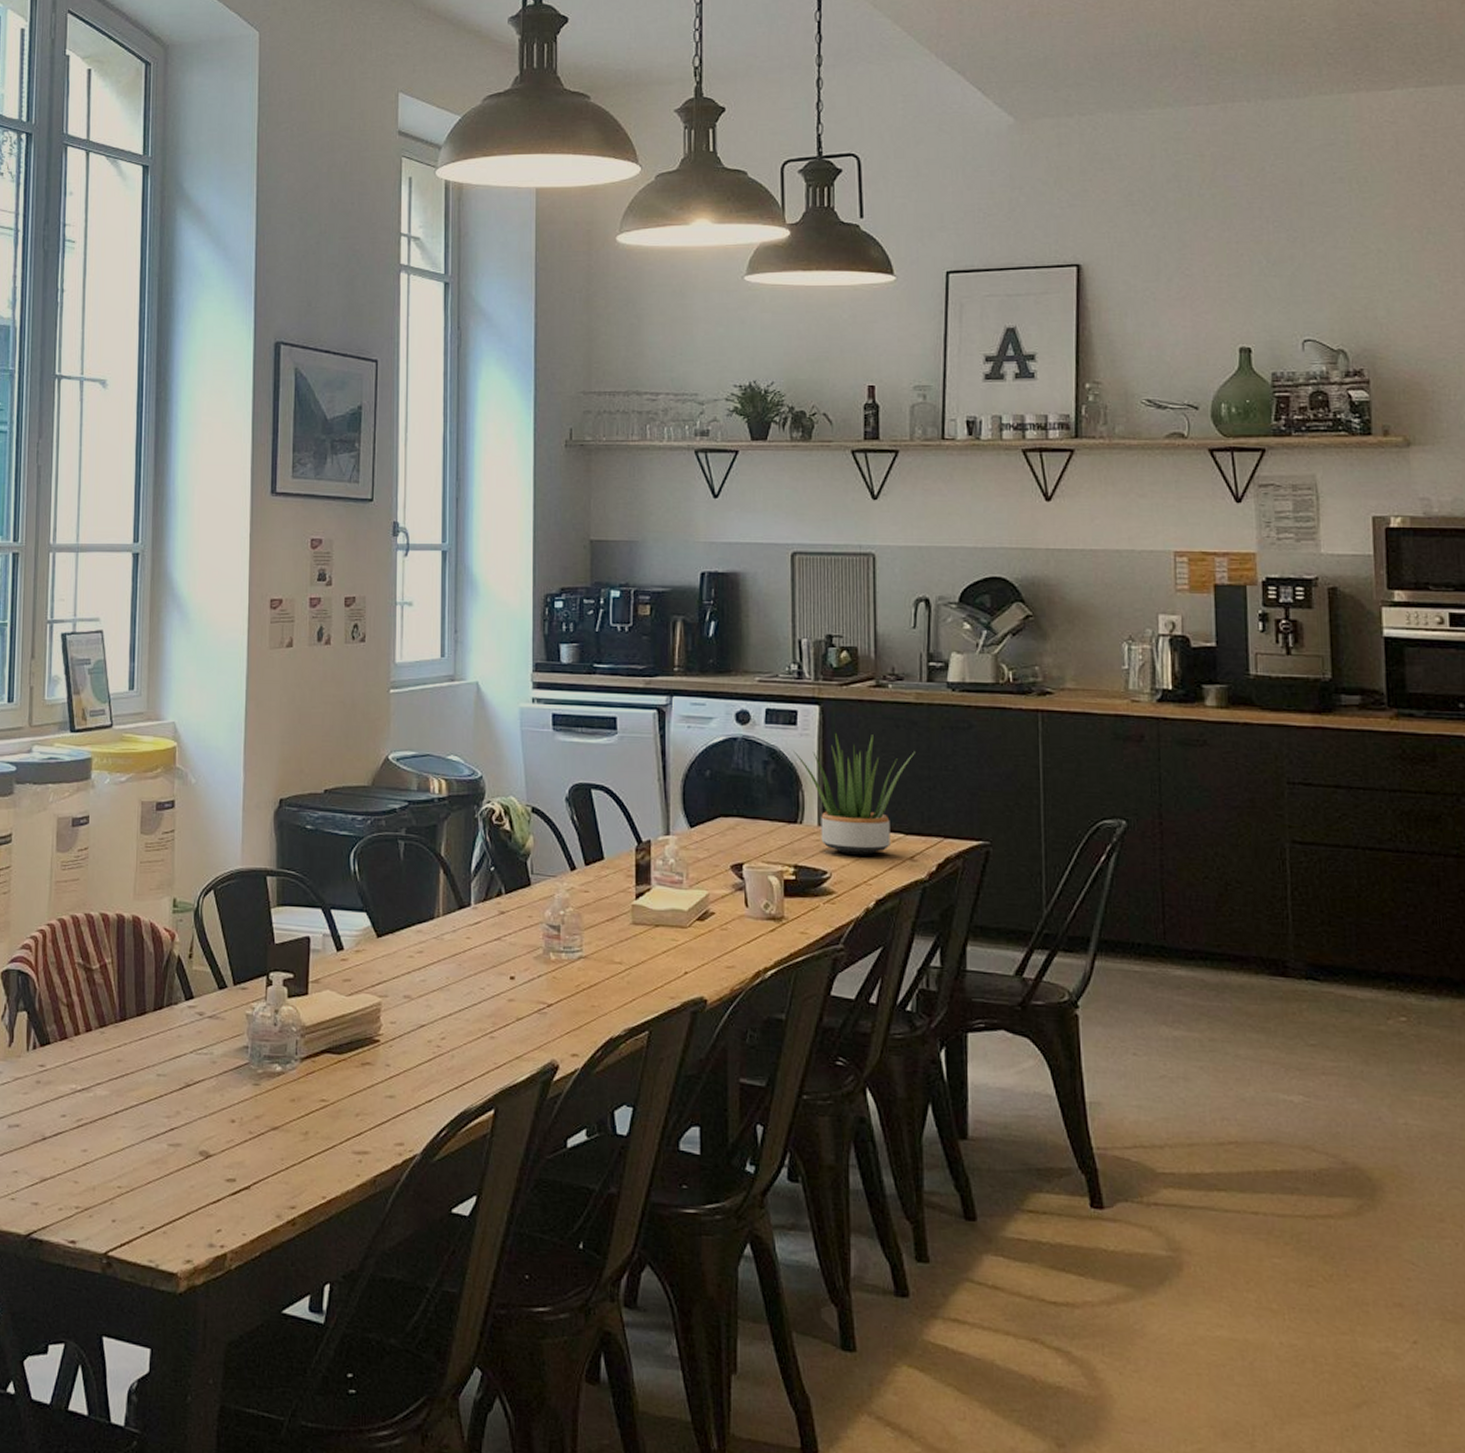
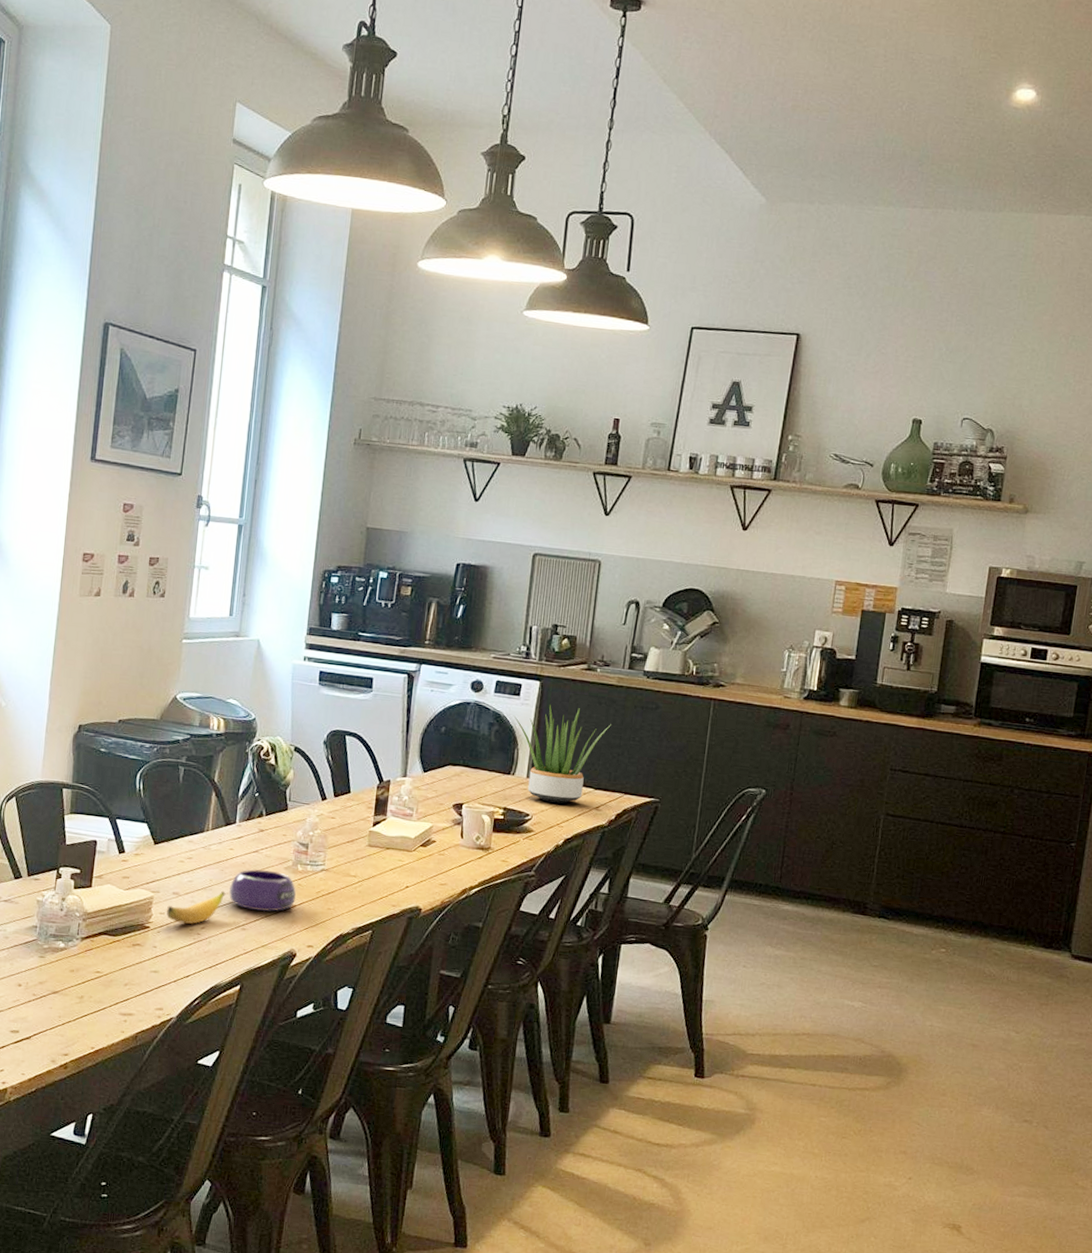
banana: none [399,990,467,1035] -> present [166,890,226,924]
bowl: none [471,961,551,1014] -> present [229,869,296,912]

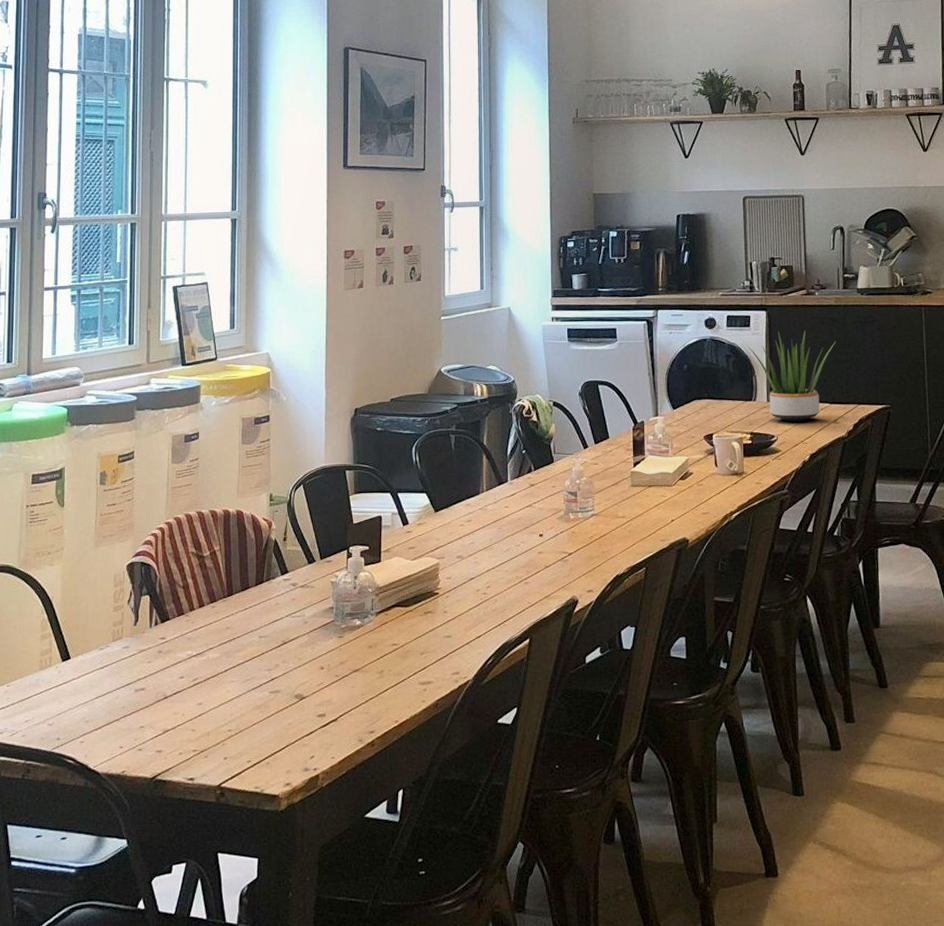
banana: present [166,890,226,924] -> none [453,548,506,586]
bowl: present [229,869,296,912] -> none [509,523,571,563]

